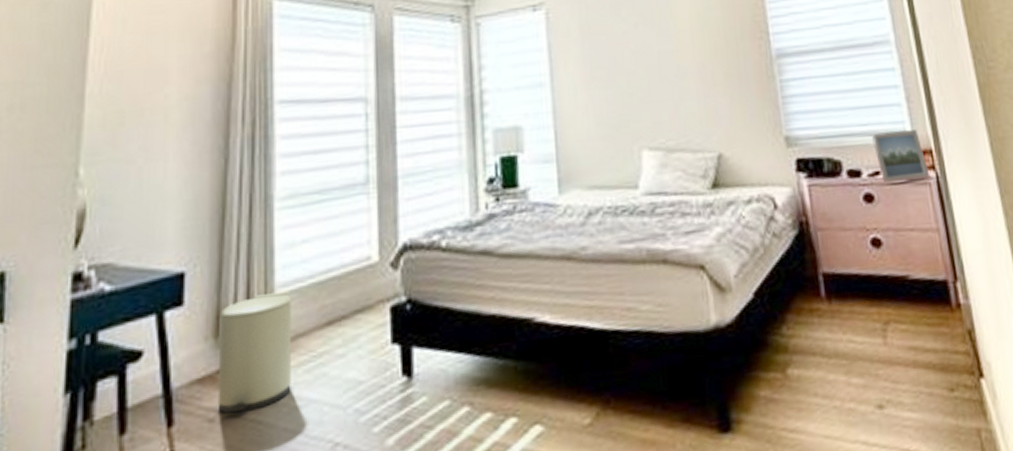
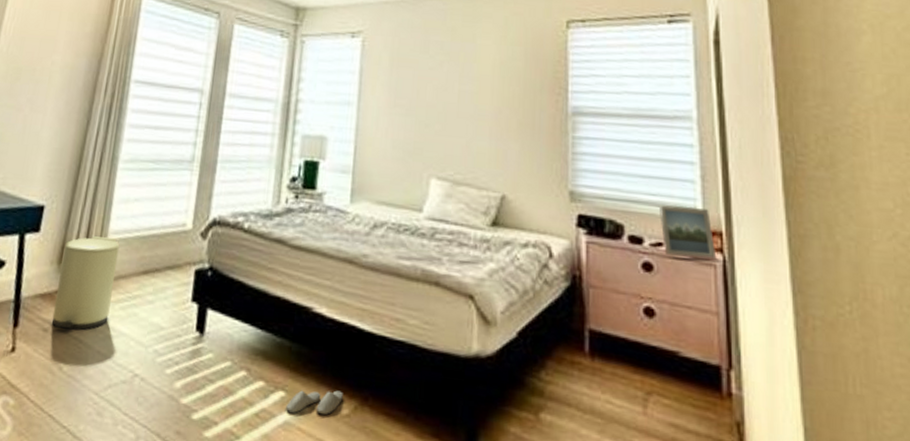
slippers: none [521,400,582,438] -> present [286,390,343,416]

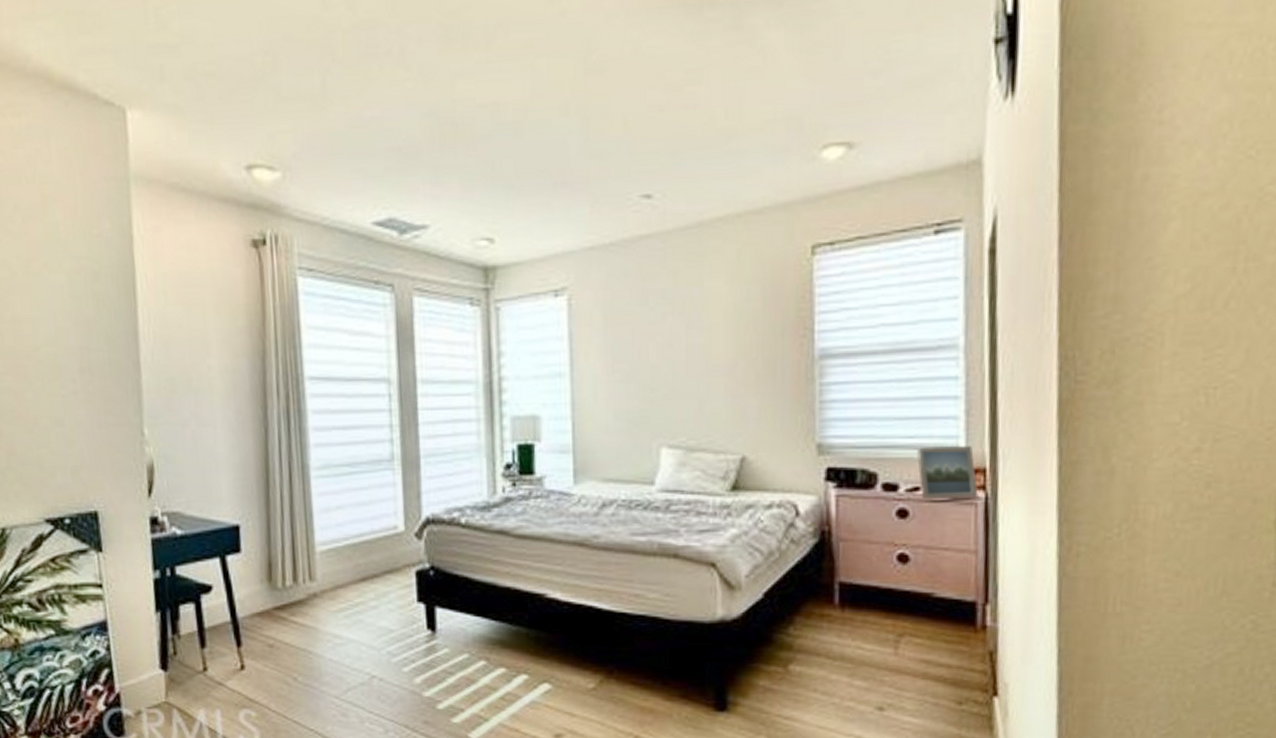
pedal bin: present [52,236,120,331] -> none [271,550,334,642]
slippers: present [286,390,343,416] -> none [531,668,587,692]

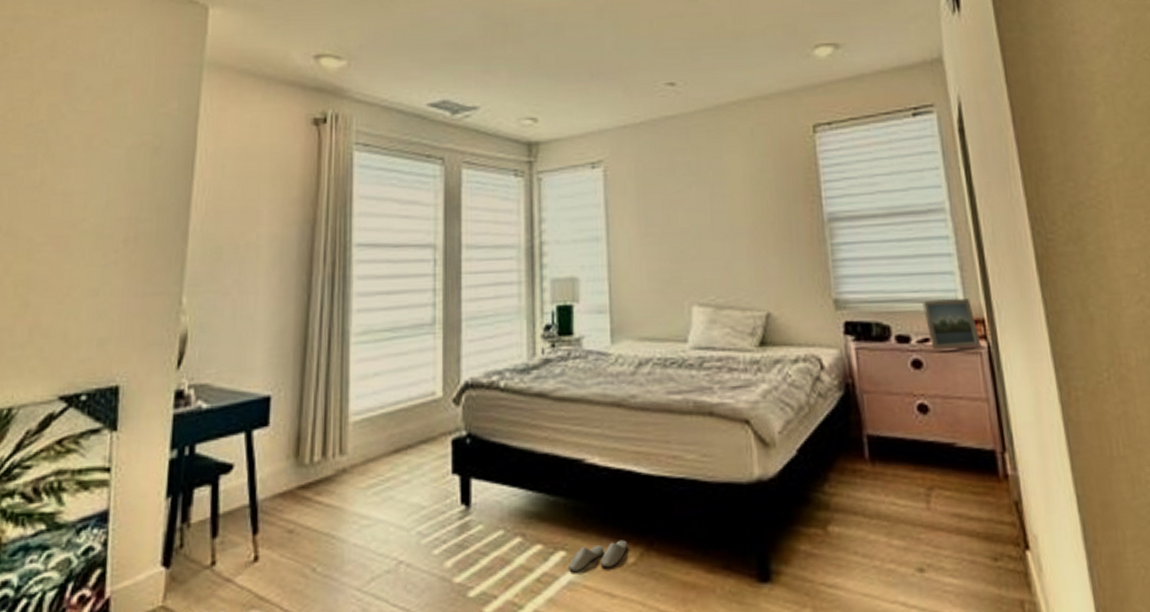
slippers: none [531,668,587,692] -> present [569,540,627,571]

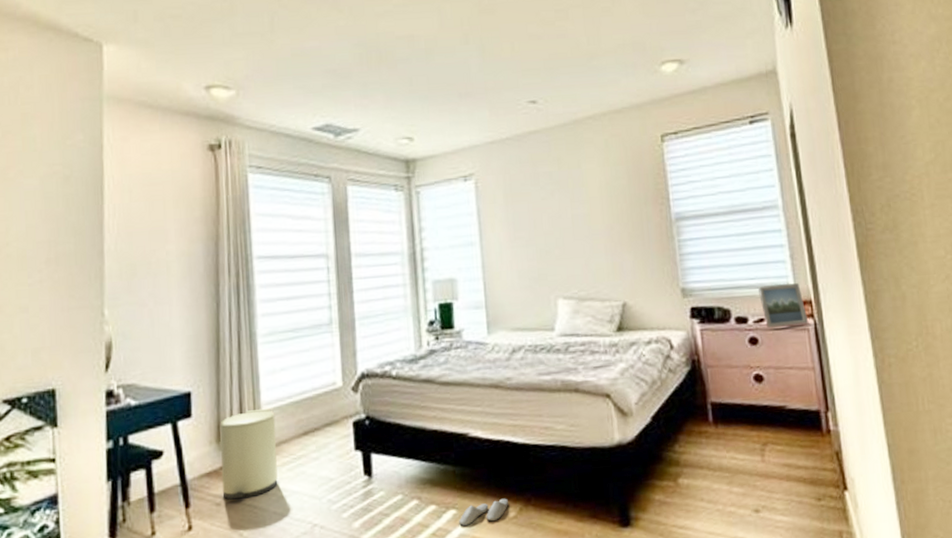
pedal bin: none [297,420,364,527] -> present [220,409,278,500]

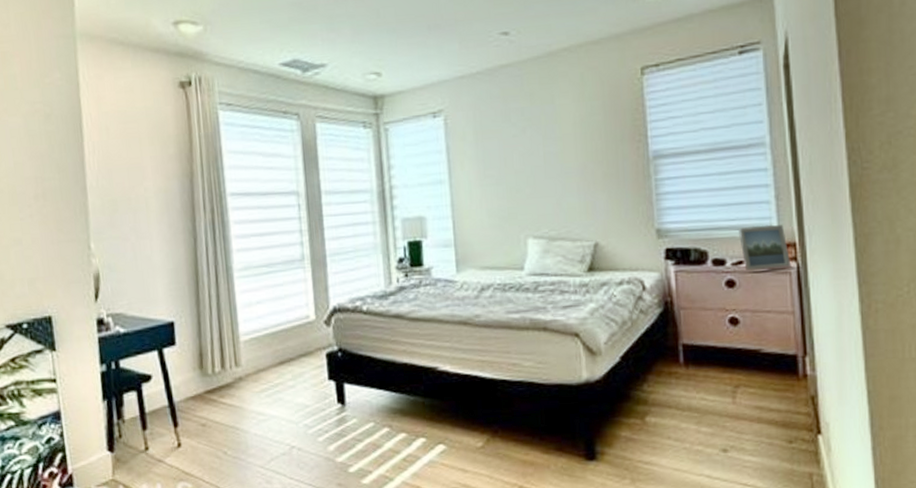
pedal bin: present [220,409,278,500] -> none [202,339,257,421]
slippers: present [459,498,508,526] -> none [428,429,476,453]

